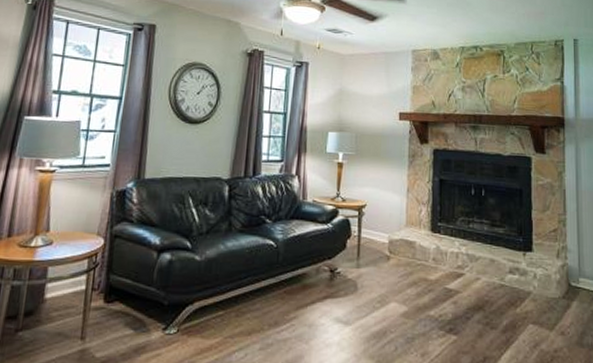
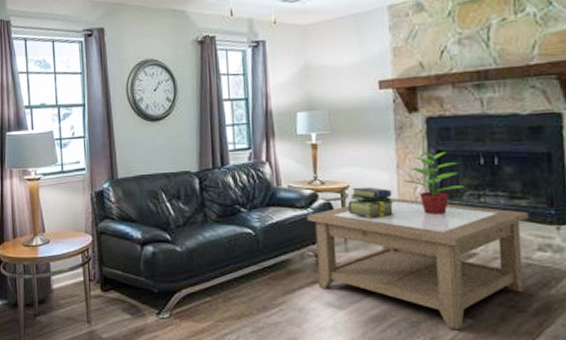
coffee table: none [326,219,504,345] -> present [306,198,529,329]
stack of books: none [363,206,402,237] -> present [347,187,395,218]
potted plant: none [411,179,458,238] -> present [403,151,465,216]

